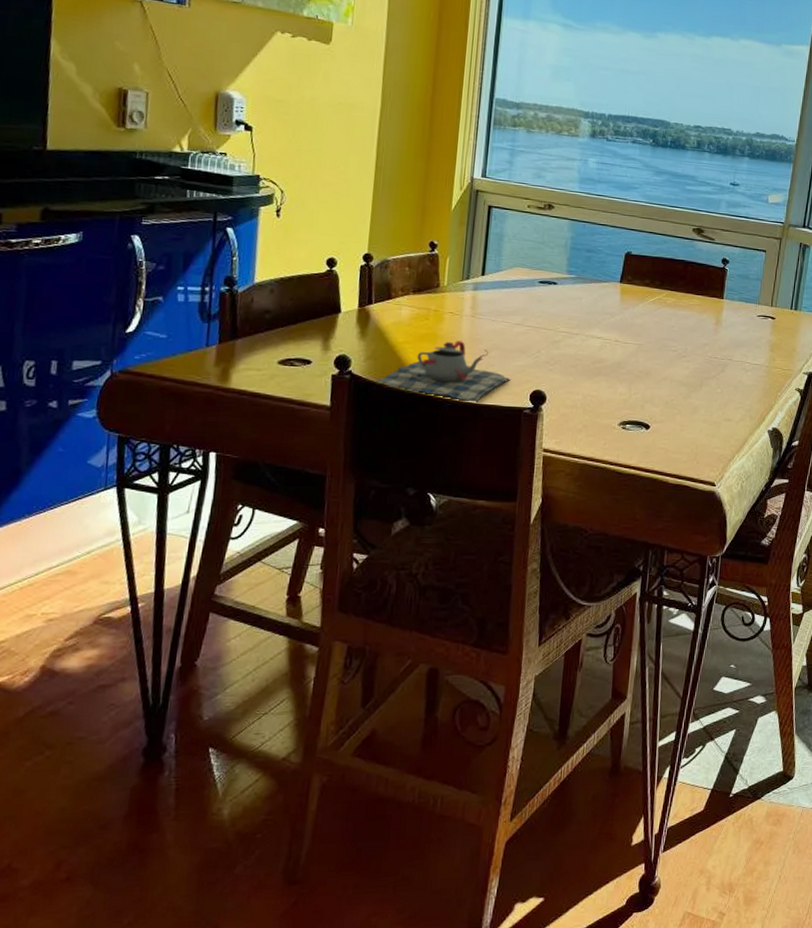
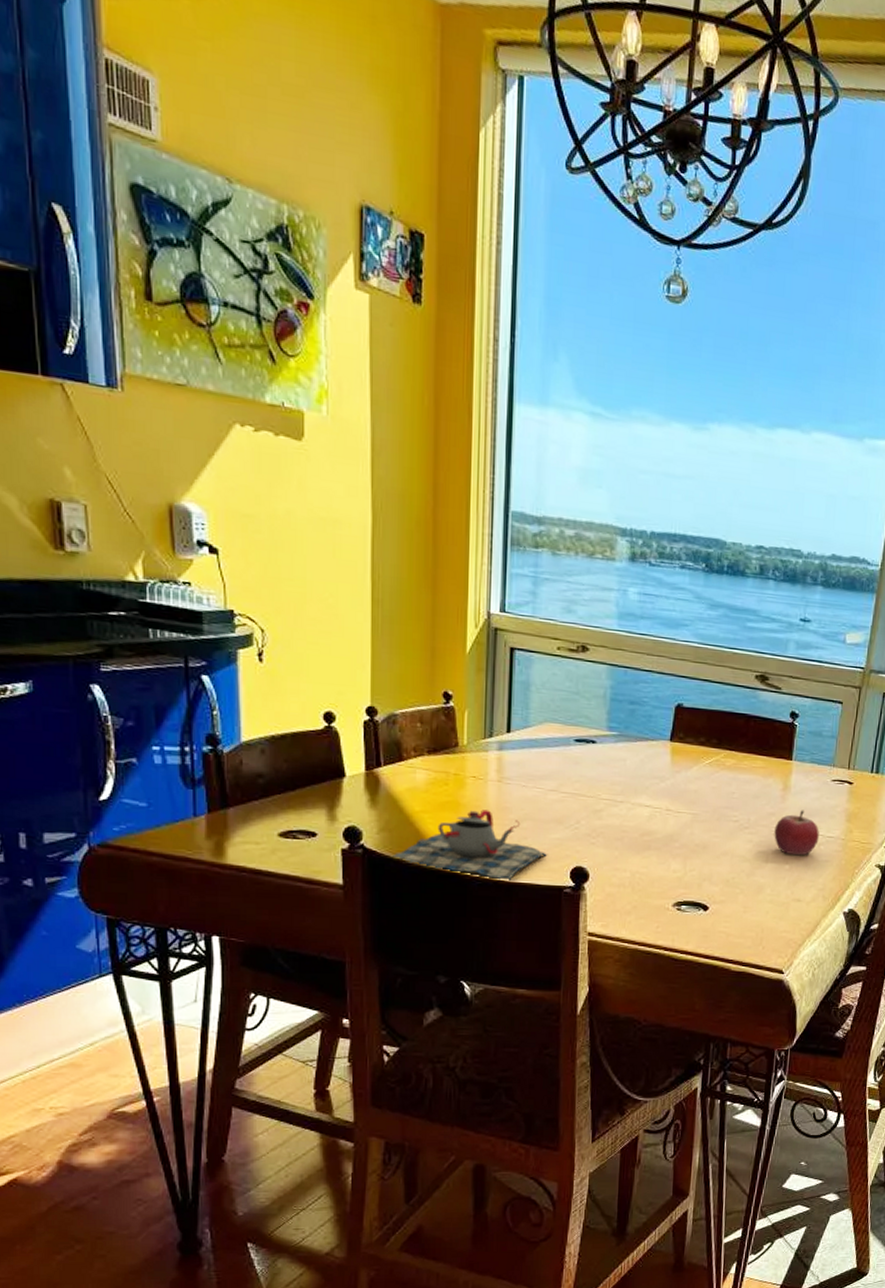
fruit: none [708,341,747,381] -> present [774,810,819,856]

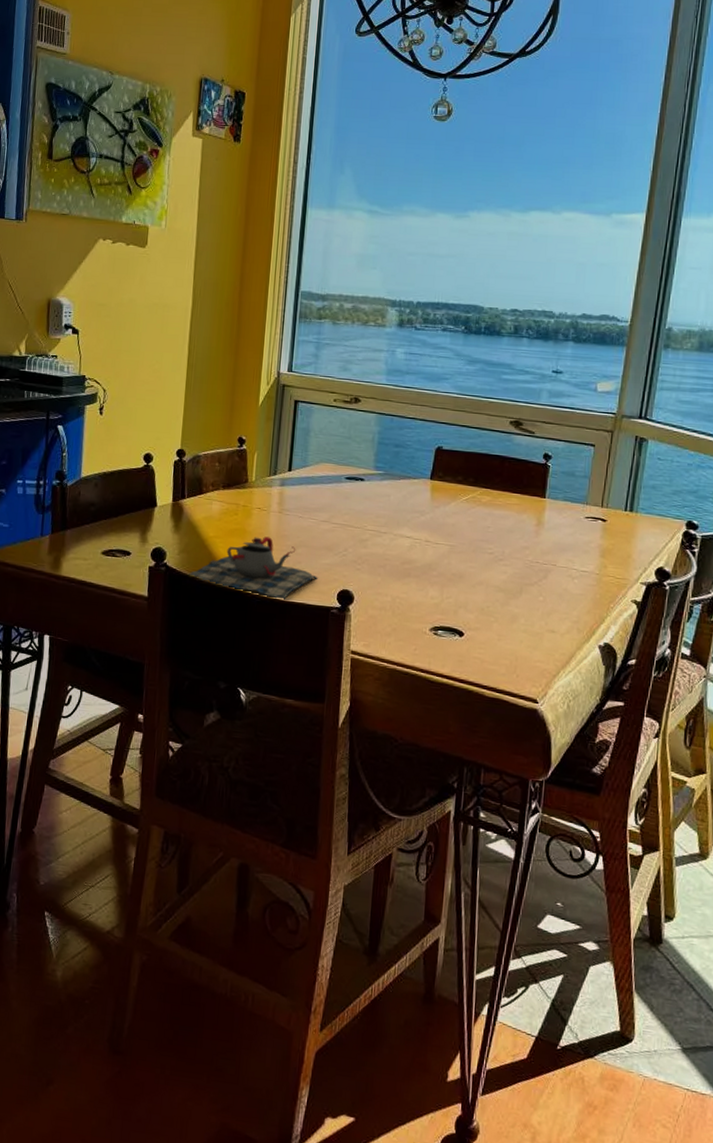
fruit: present [774,810,819,856] -> none [528,544,573,589]

